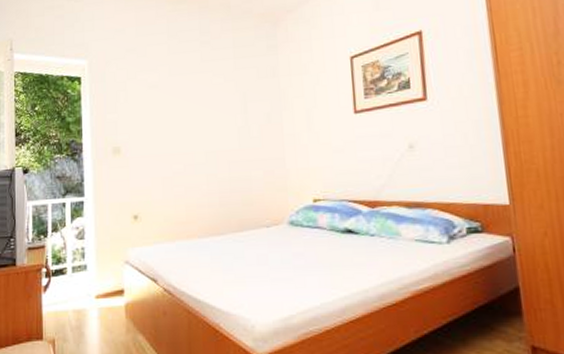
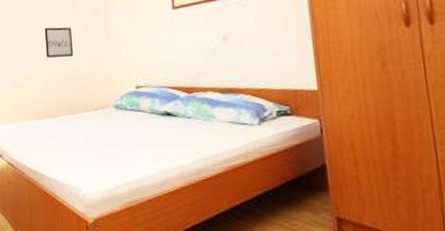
wall art: none [210,131,242,166] -> present [44,27,73,58]

